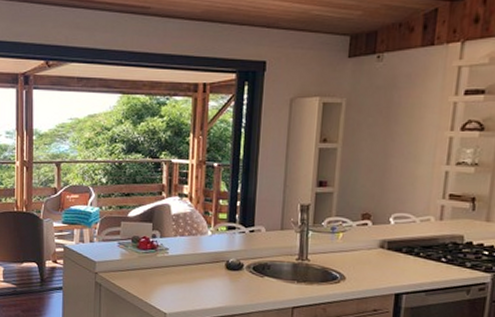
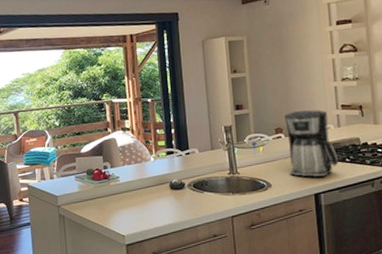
coffee maker: none [370,196,433,275] -> present [284,110,339,177]

